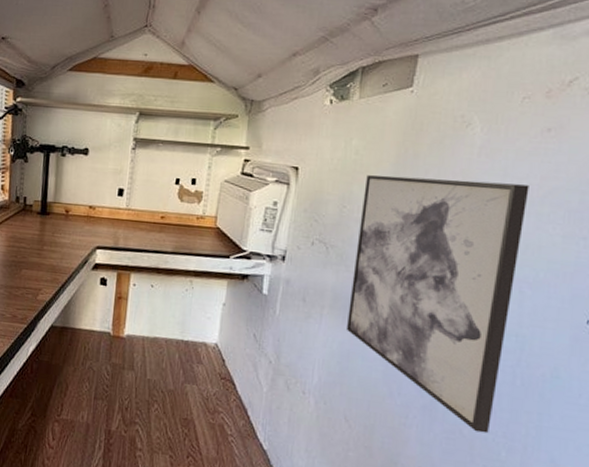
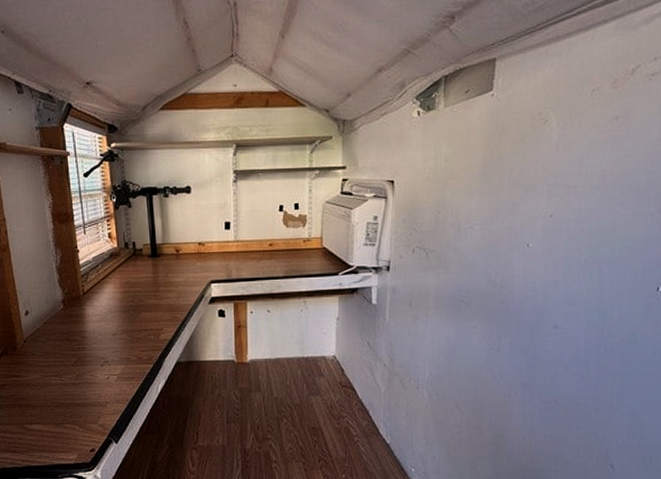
wall art: present [345,175,529,434] -> none [450,172,602,399]

